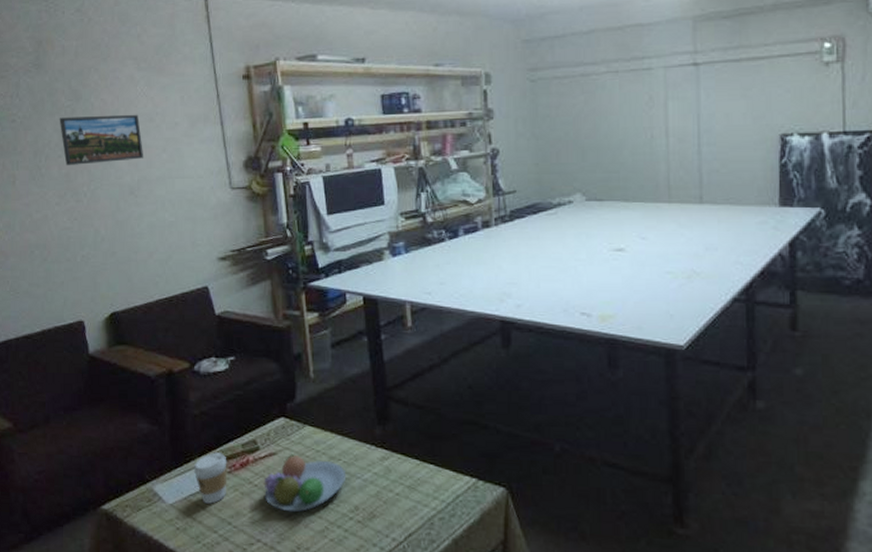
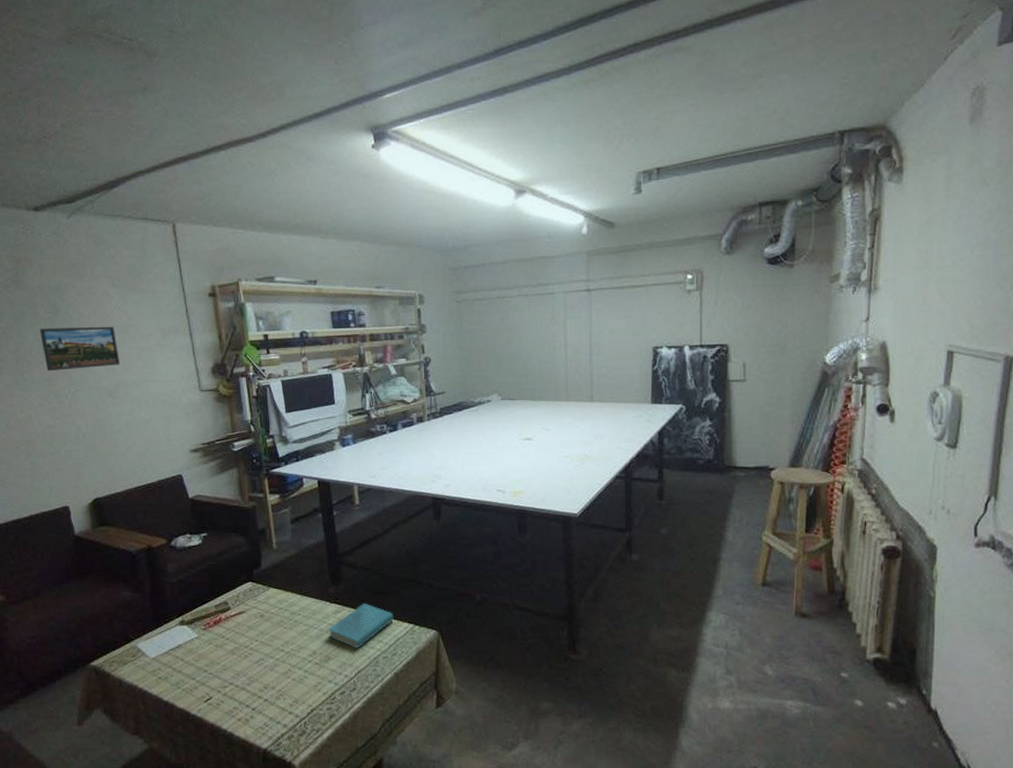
coffee cup: present [193,452,227,504] -> none [172,613,203,656]
fruit bowl: present [263,454,347,513] -> none [234,612,306,659]
book: none [373,450,452,506] -> present [328,604,394,648]

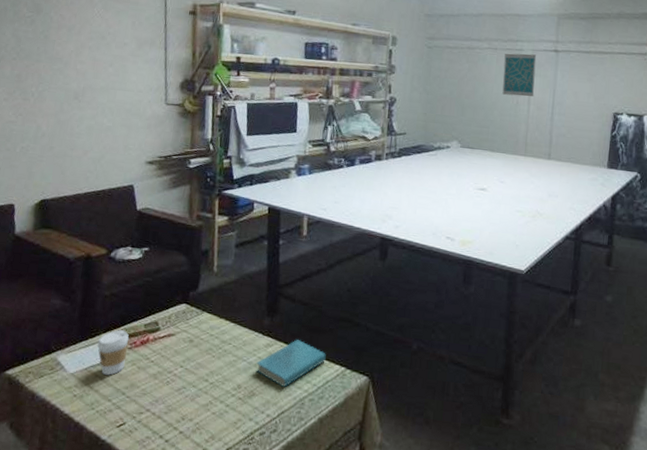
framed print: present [39,326,121,372] -> none [18,25,93,70]
coffee cup: none [172,613,203,656] -> present [97,329,129,376]
wall art: none [536,296,571,341] -> present [502,53,537,97]

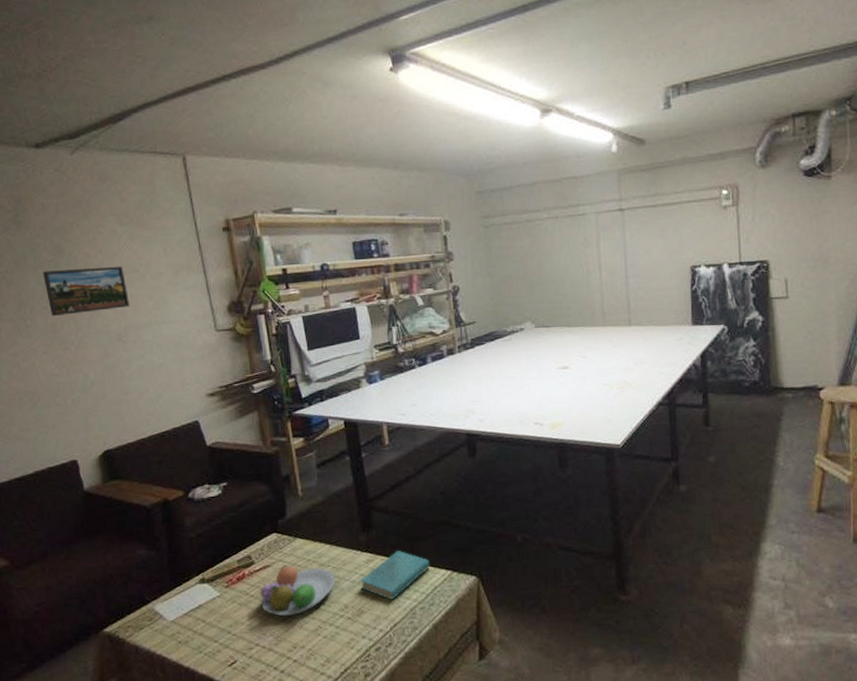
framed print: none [18,25,93,70] -> present [42,266,130,317]
coffee cup: present [97,329,129,376] -> none [192,570,225,617]
fruit bowl: none [159,336,234,387] -> present [259,565,336,617]
wall art: present [502,53,537,97] -> none [567,217,605,265]

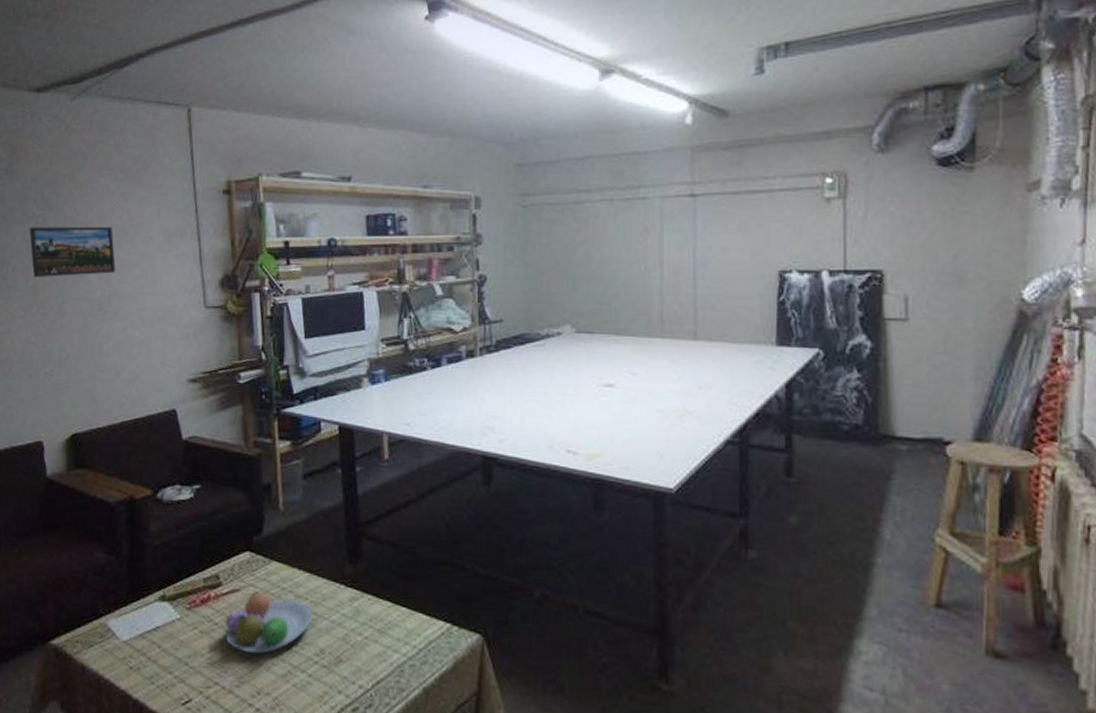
book: present [360,551,430,600] -> none [341,591,426,651]

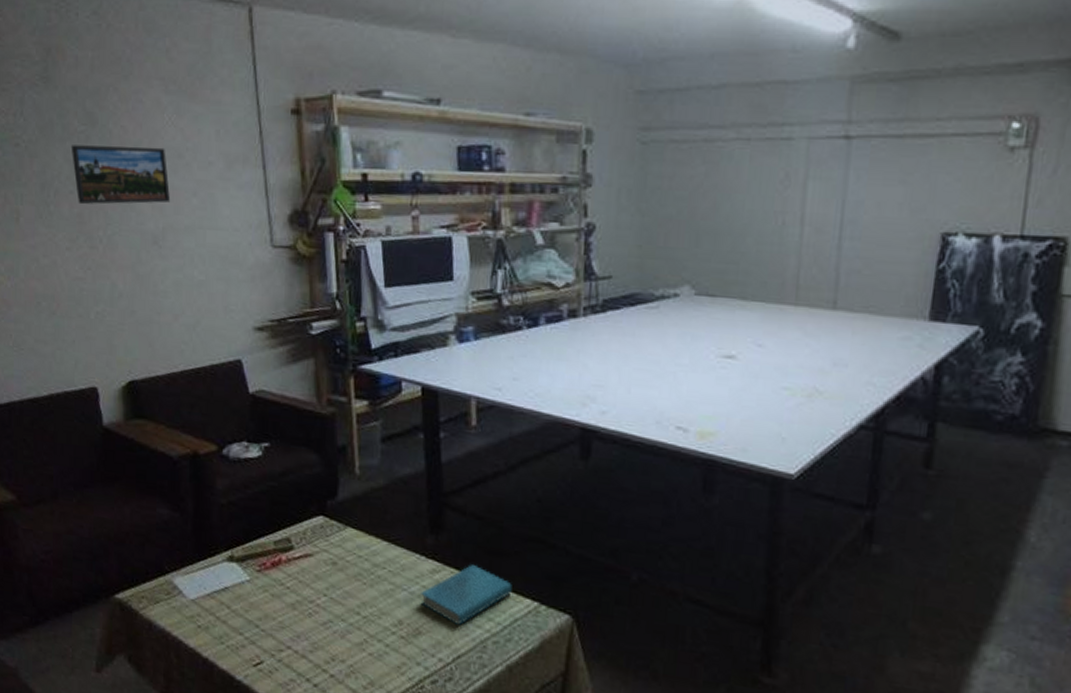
fruit bowl: present [224,591,313,654] -> none [297,557,391,621]
book: none [341,591,426,651] -> present [420,565,512,625]

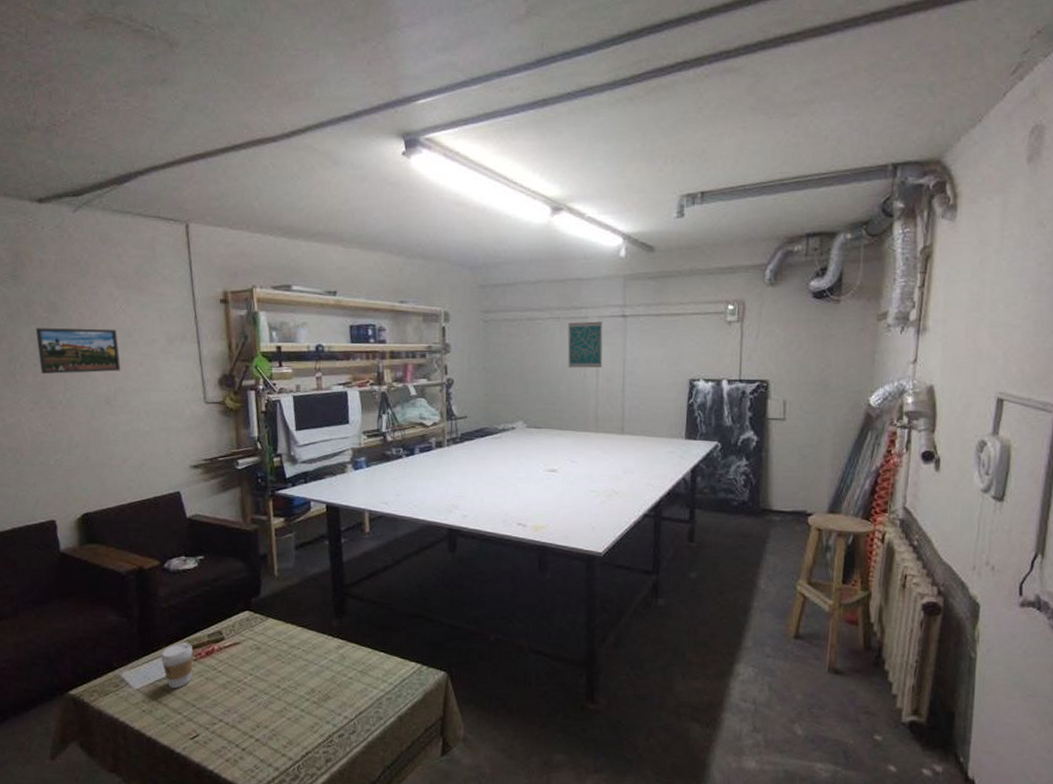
coffee cup: none [218,547,257,604] -> present [160,642,193,689]
book: present [420,565,512,625] -> none [328,639,400,688]
wall art: none [759,144,815,213] -> present [567,321,603,368]

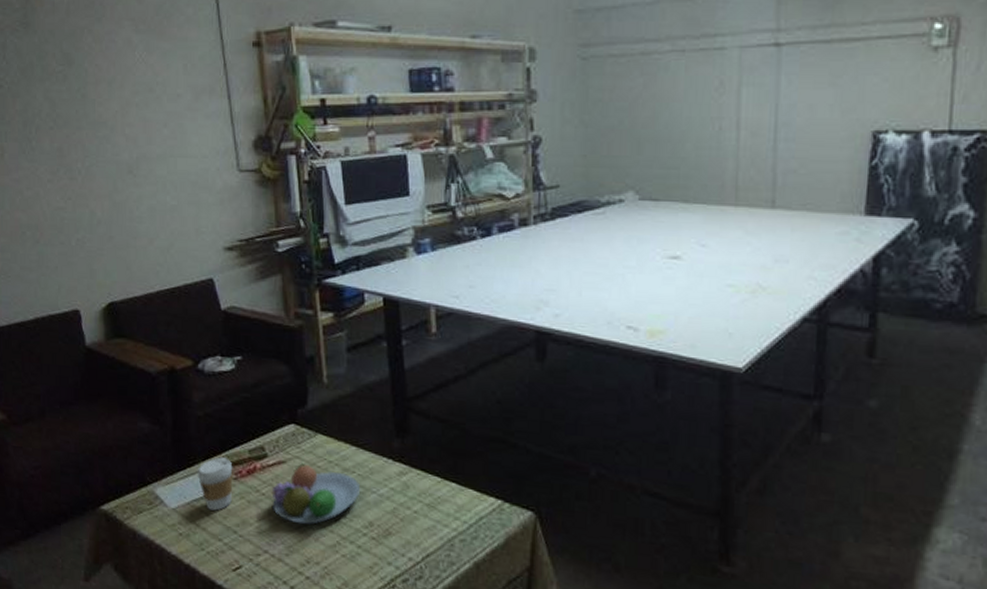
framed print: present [35,328,121,375] -> none [50,83,144,139]
fruit bowl: none [227,643,305,695] -> present [271,463,361,525]
wall art: present [567,321,603,368] -> none [696,53,747,118]

